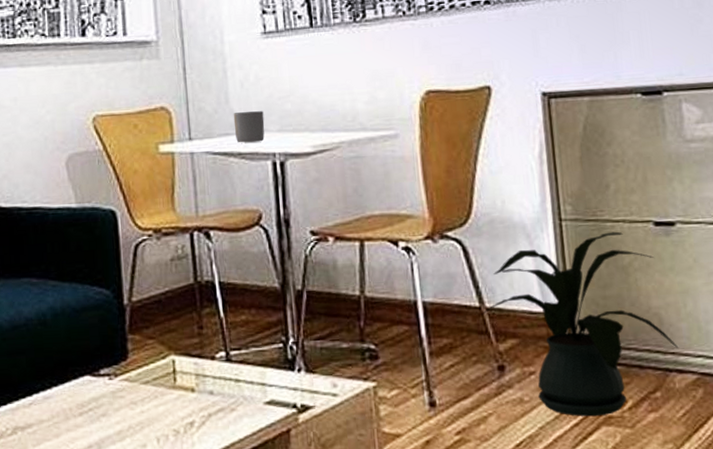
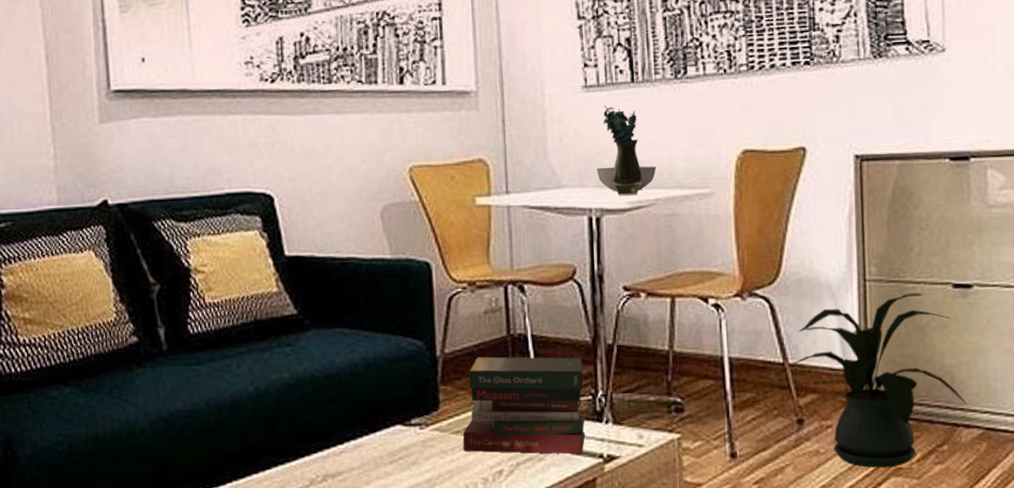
books: none [152,304,278,405] -> present [462,356,586,454]
mug: present [233,111,265,143] -> none [551,166,582,198]
bowl: none [278,109,339,136] -> present [596,166,657,192]
vase: none [283,50,326,139] -> present [603,105,643,195]

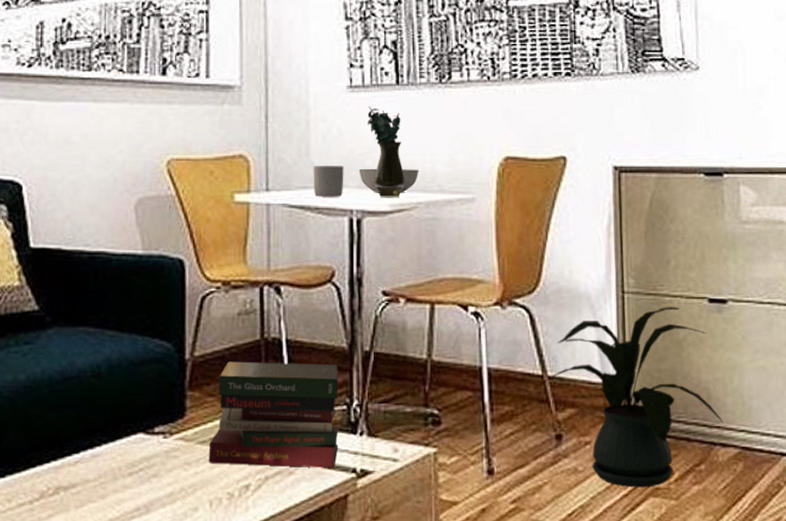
mug: none [551,166,582,198] -> present [313,166,344,197]

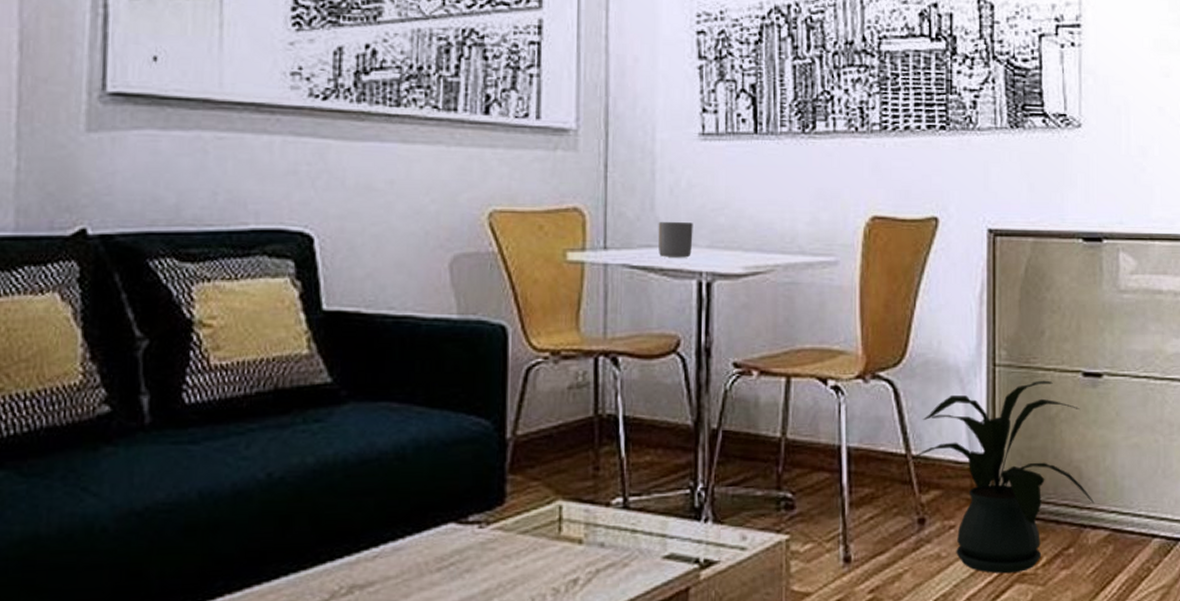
books: present [208,361,339,468] -> none [531,441,682,559]
bowl: present [358,168,419,193] -> none [710,226,778,254]
vase: present [367,106,405,197] -> none [721,156,762,258]

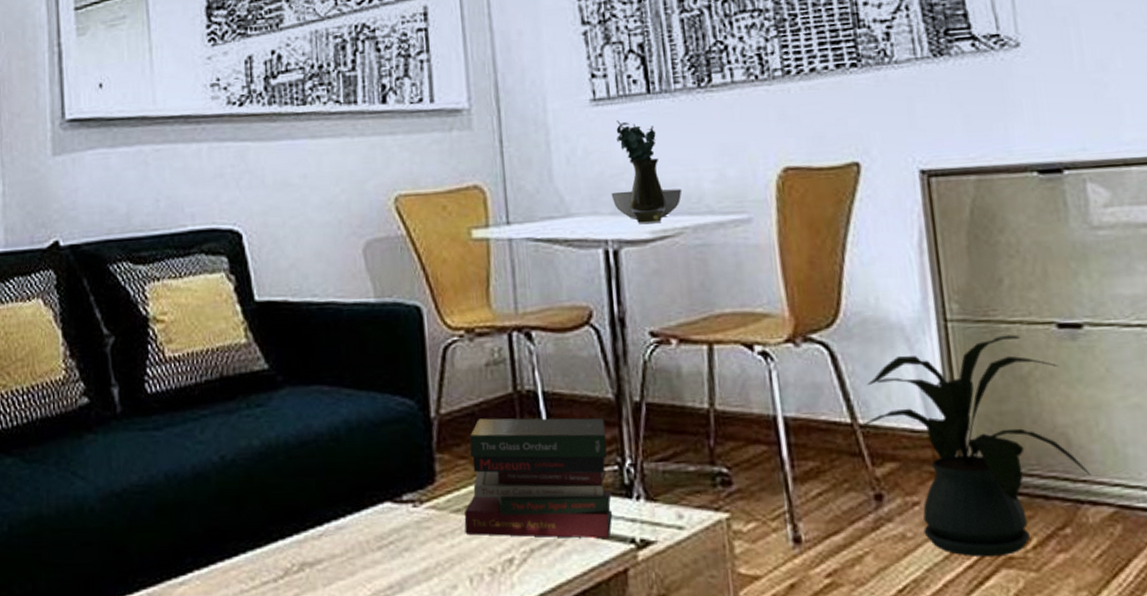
books: none [531,441,682,559] -> present [464,418,613,539]
mug: present [658,222,693,258] -> none [558,190,595,228]
bowl: none [710,226,778,254] -> present [611,189,682,220]
vase: none [721,156,762,258] -> present [616,120,667,224]

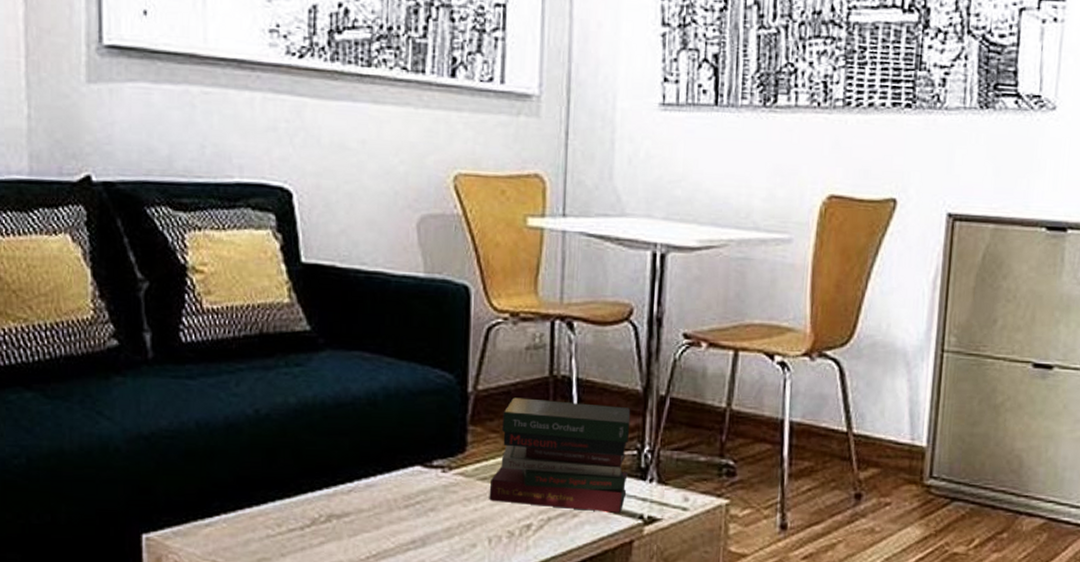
bowl: present [611,189,682,220] -> none [666,198,733,228]
vase: present [616,120,667,224] -> none [679,128,717,232]
house plant: present [855,334,1092,557] -> none [848,368,1033,552]

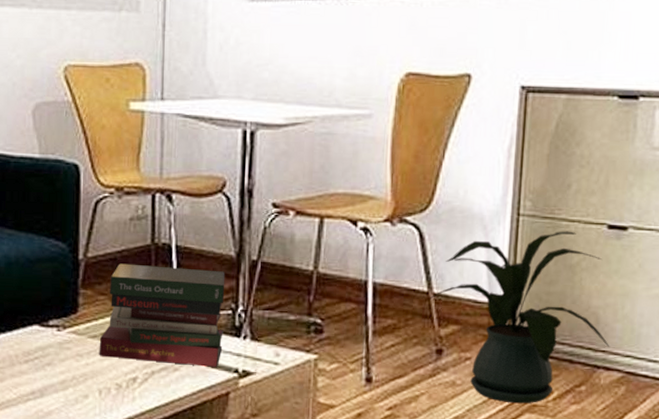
house plant: none [848,368,1033,552] -> present [429,231,610,404]

